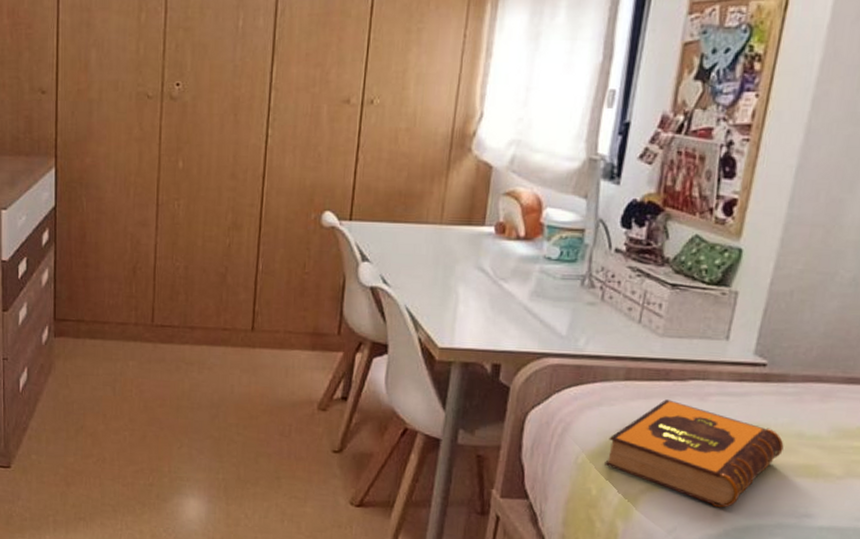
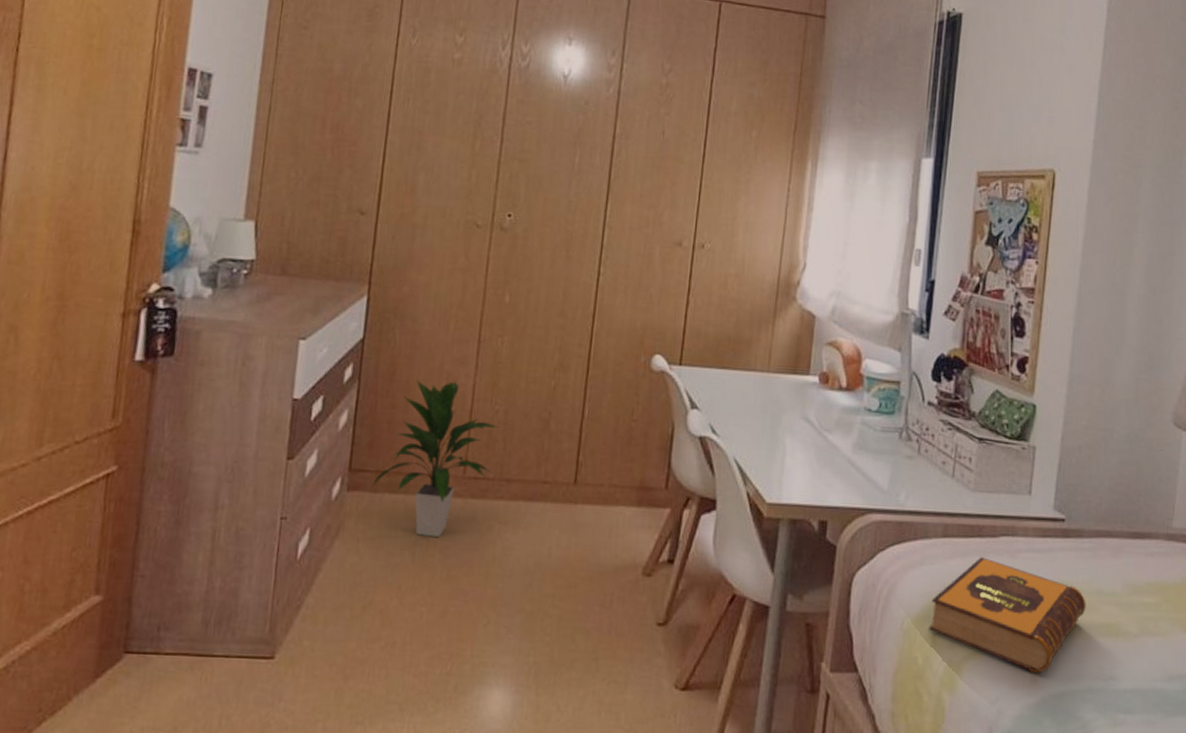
indoor plant: none [75,241,182,375] -> present [372,379,500,537]

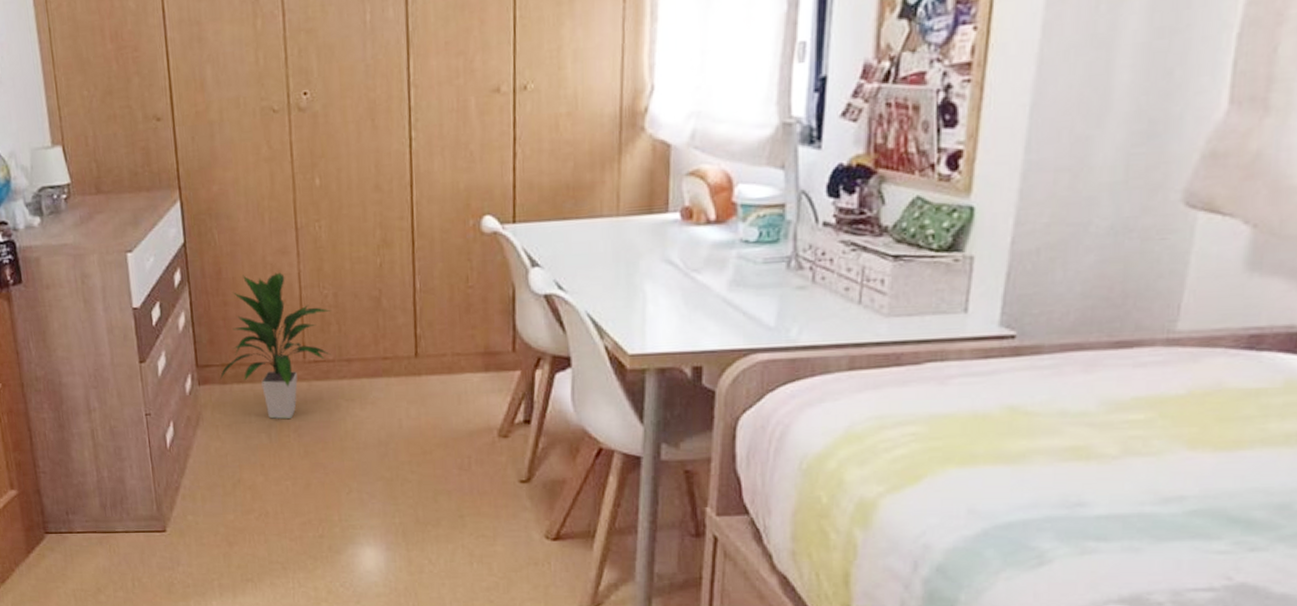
hardback book: present [929,557,1086,673] -> none [834,387,1045,505]

